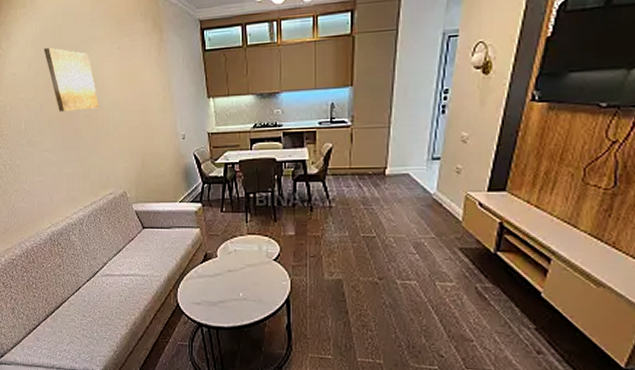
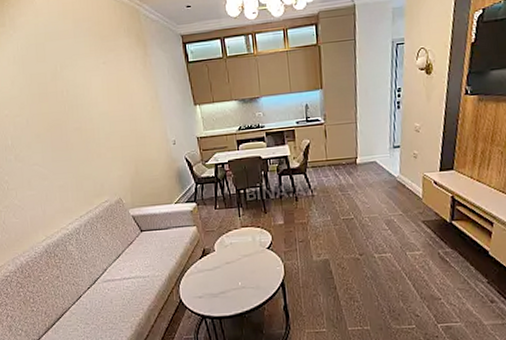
wall art: present [44,47,100,112] -> none [27,64,89,126]

